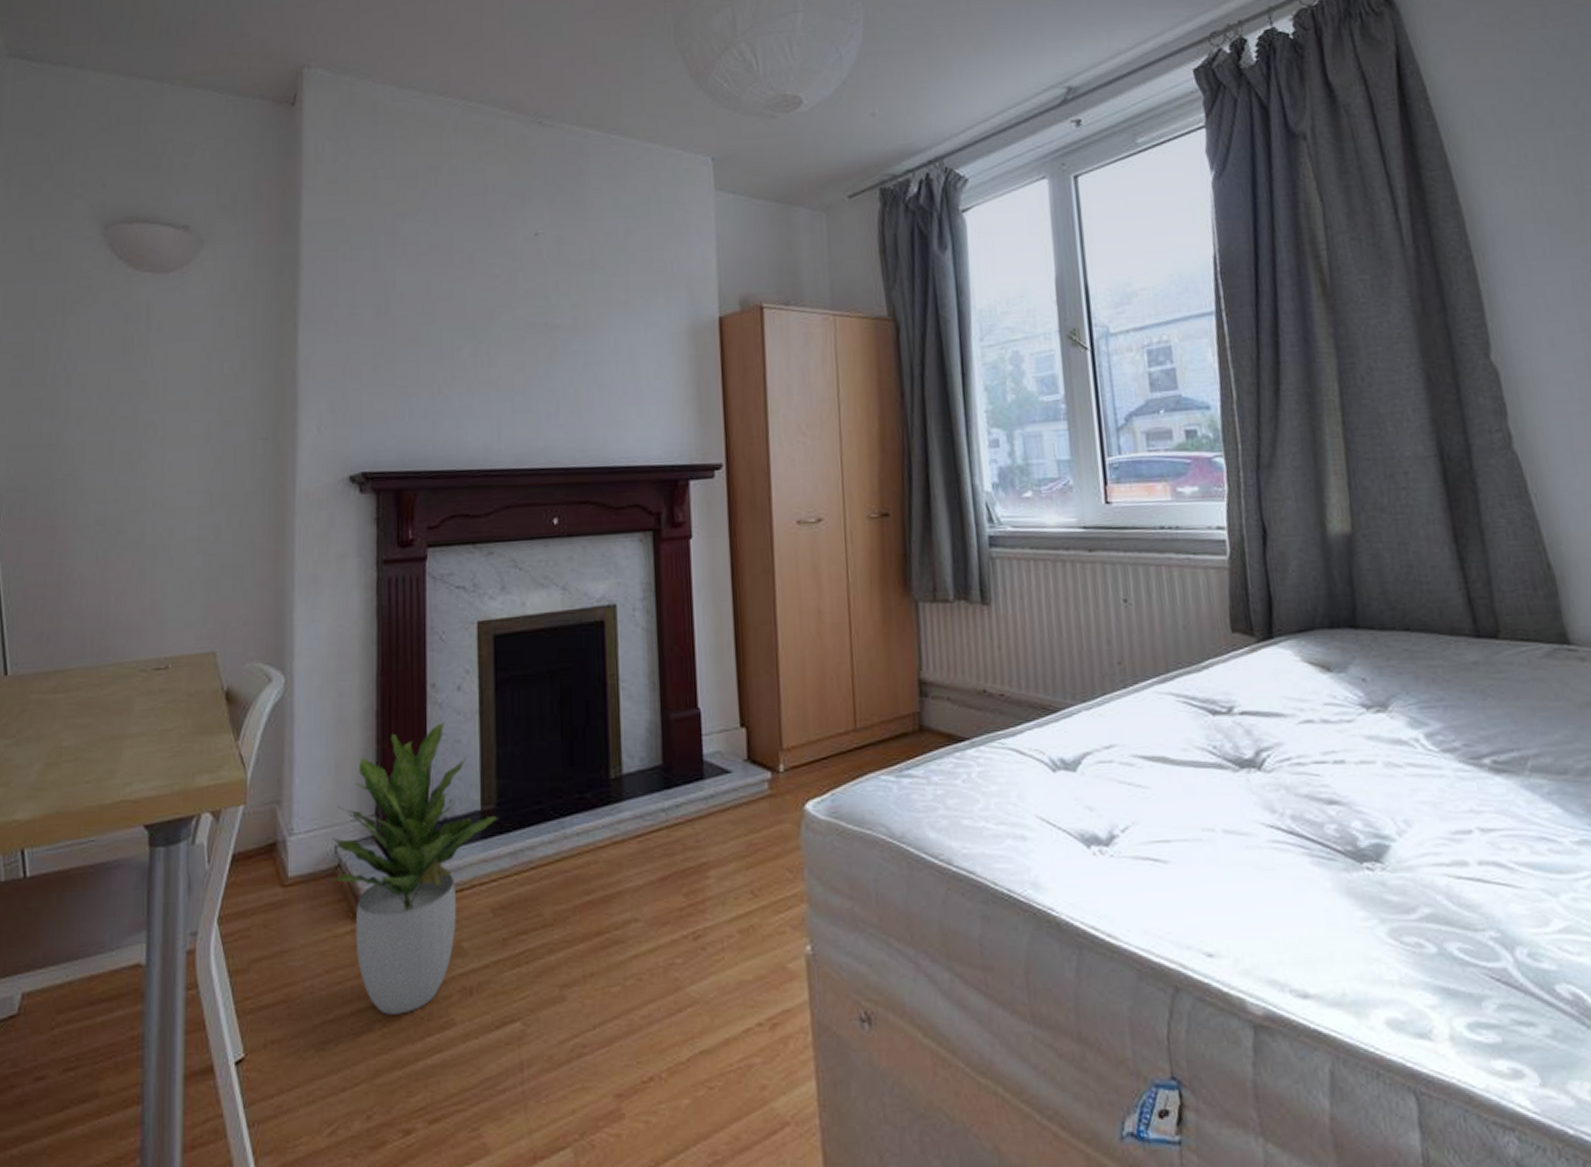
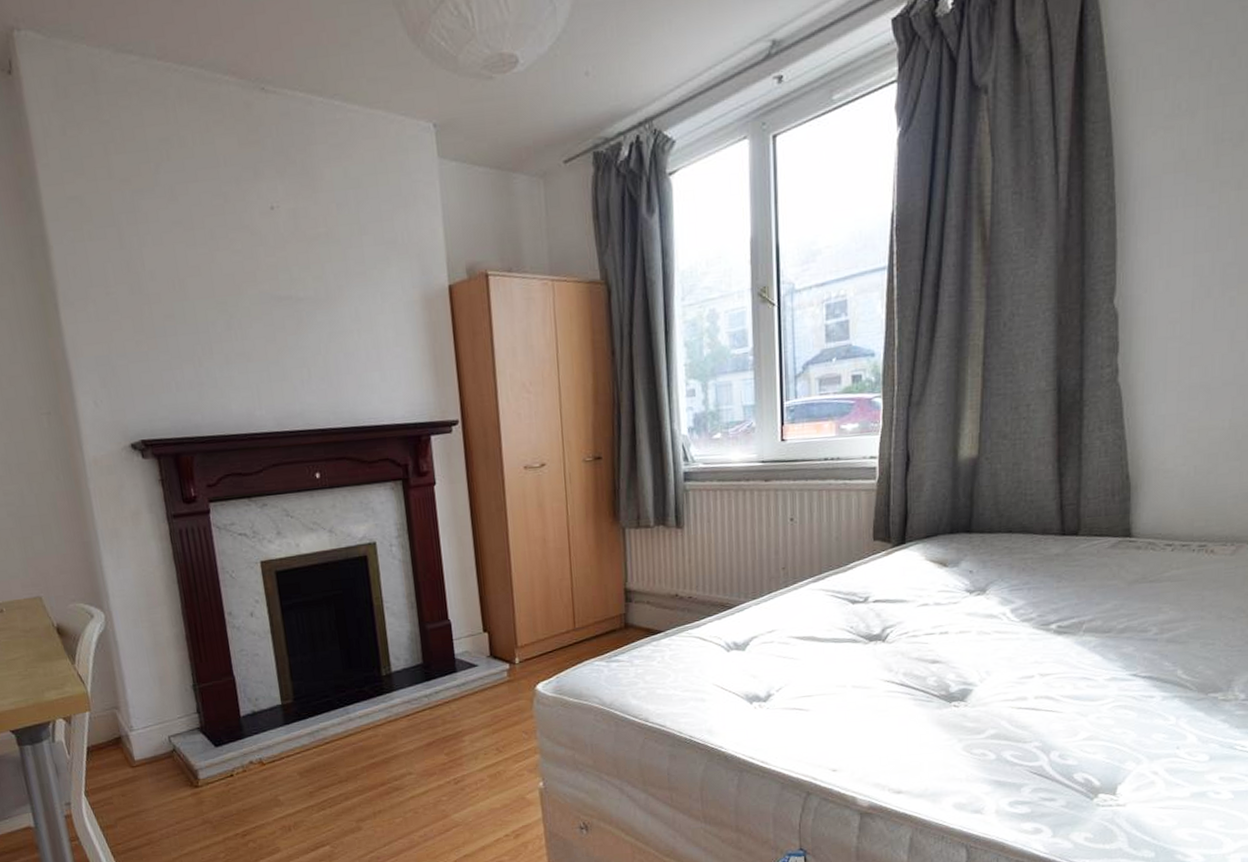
potted plant: present [332,722,498,1015] -> none [165,641,296,848]

